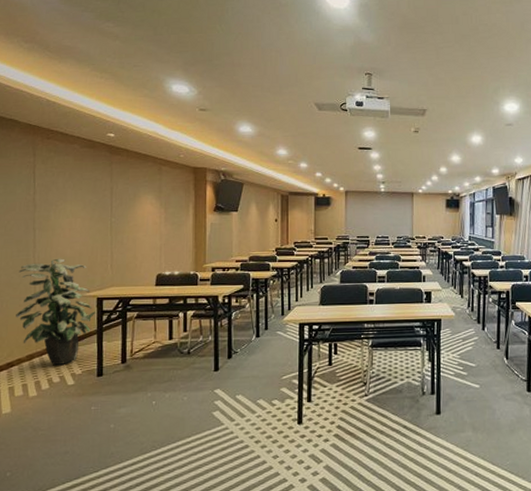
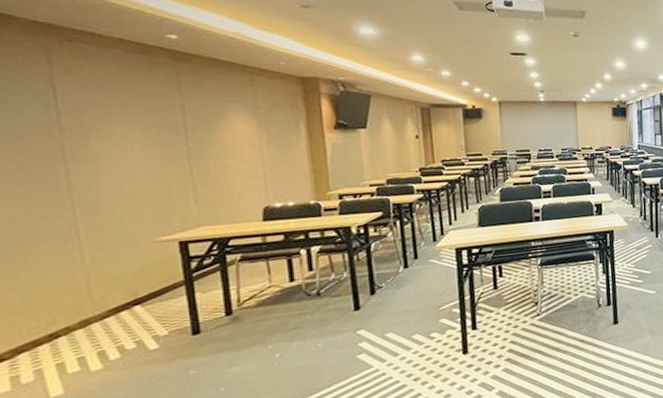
indoor plant: present [16,258,95,365] -> none [48,196,179,329]

